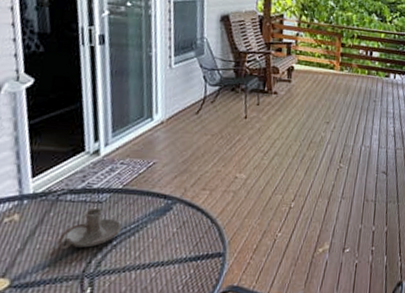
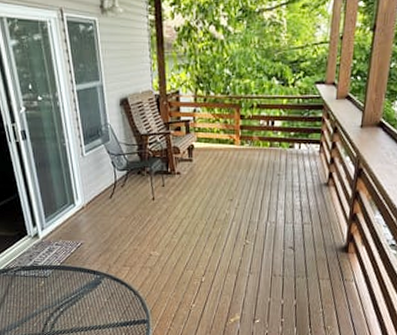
candle holder: present [57,207,122,249] -> none [21,281,65,313]

